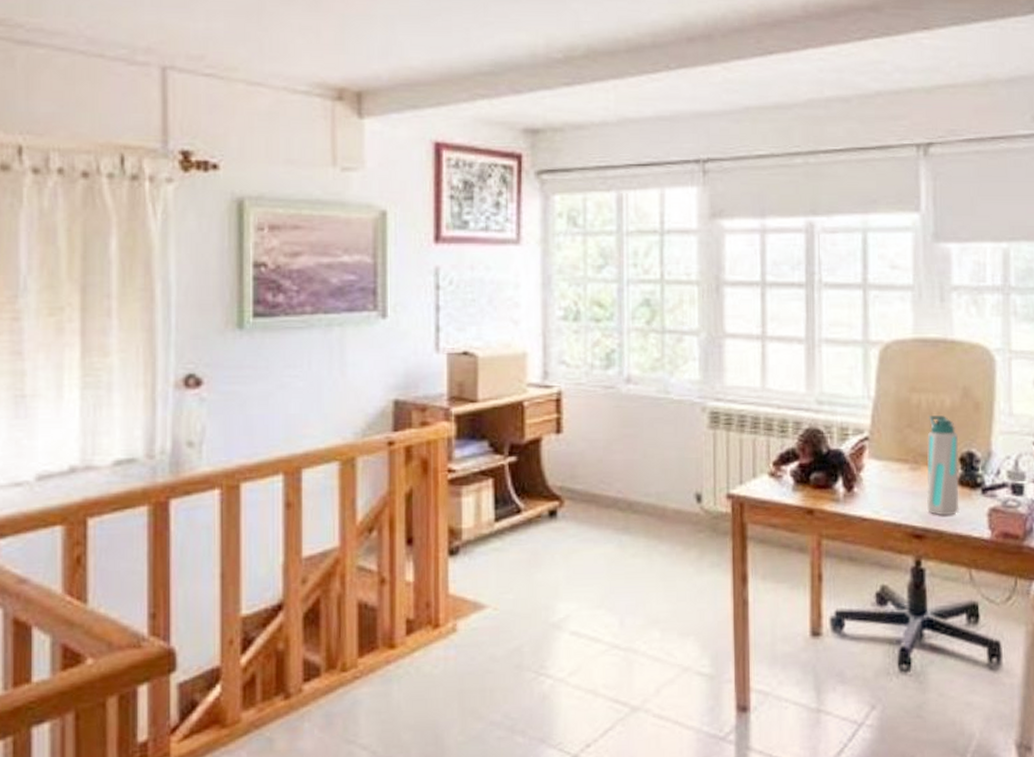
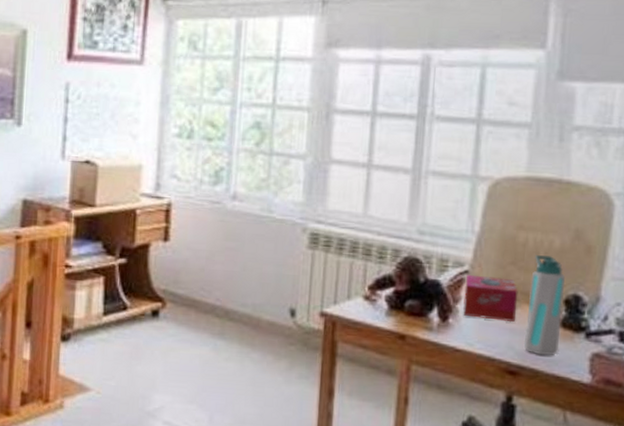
tissue box: none [866,441,917,486] -> present [463,274,518,323]

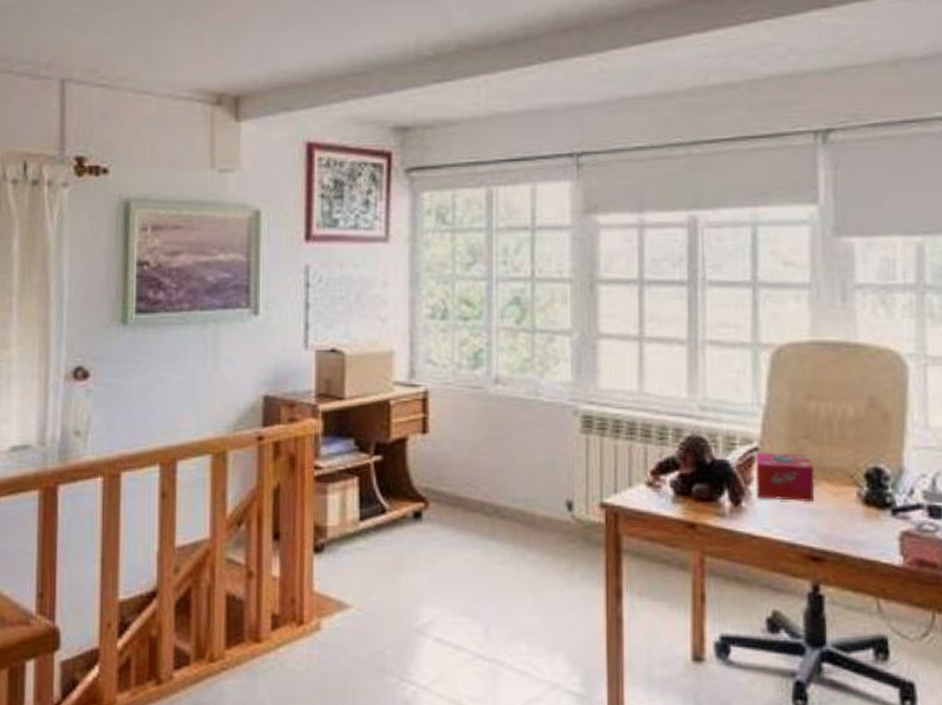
water bottle: present [523,255,565,355] -> none [825,426,865,536]

